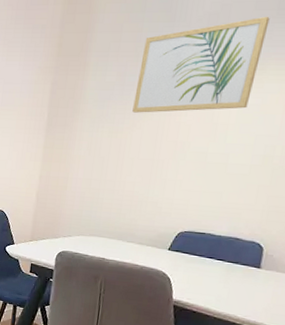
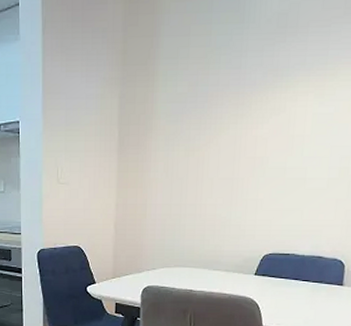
wall art: present [132,16,270,113] -> none [208,15,338,127]

